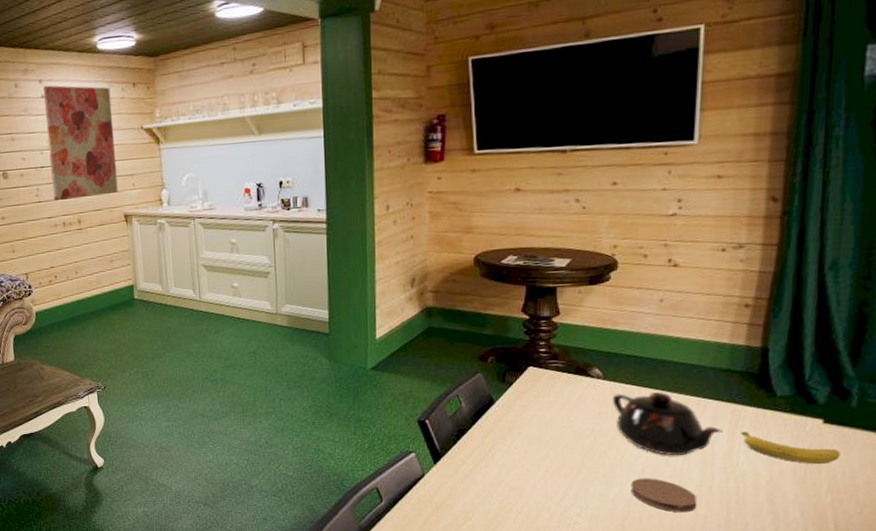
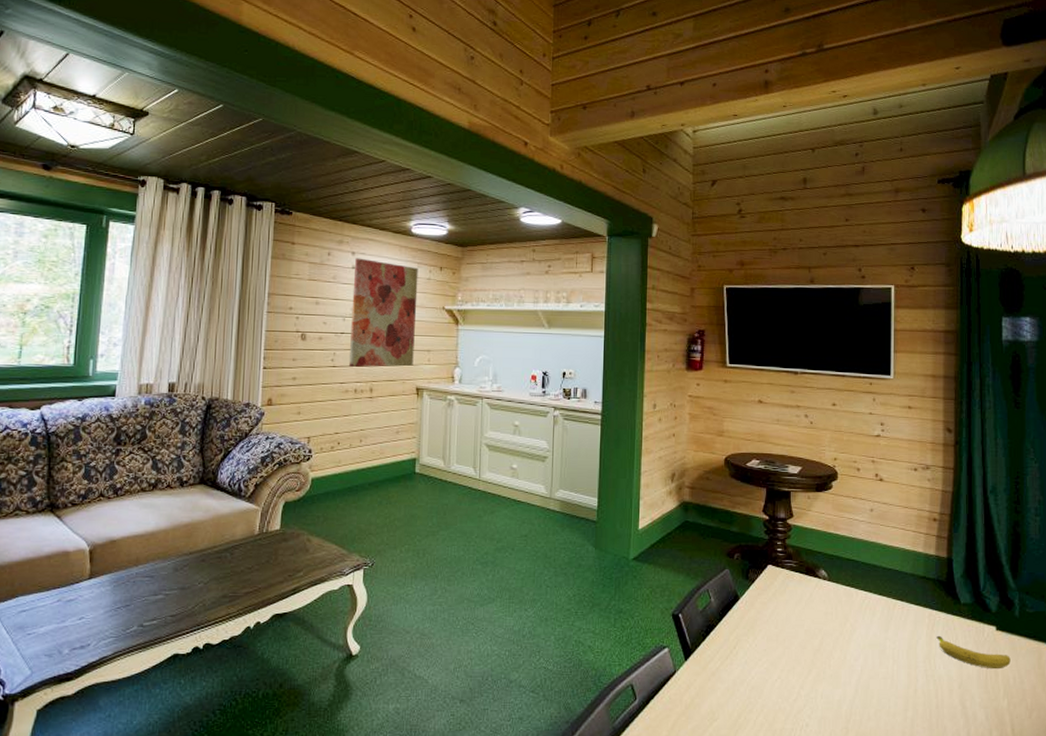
teapot: present [612,391,723,456] -> none [835,594,922,658]
coaster: present [630,478,698,513] -> none [852,679,906,715]

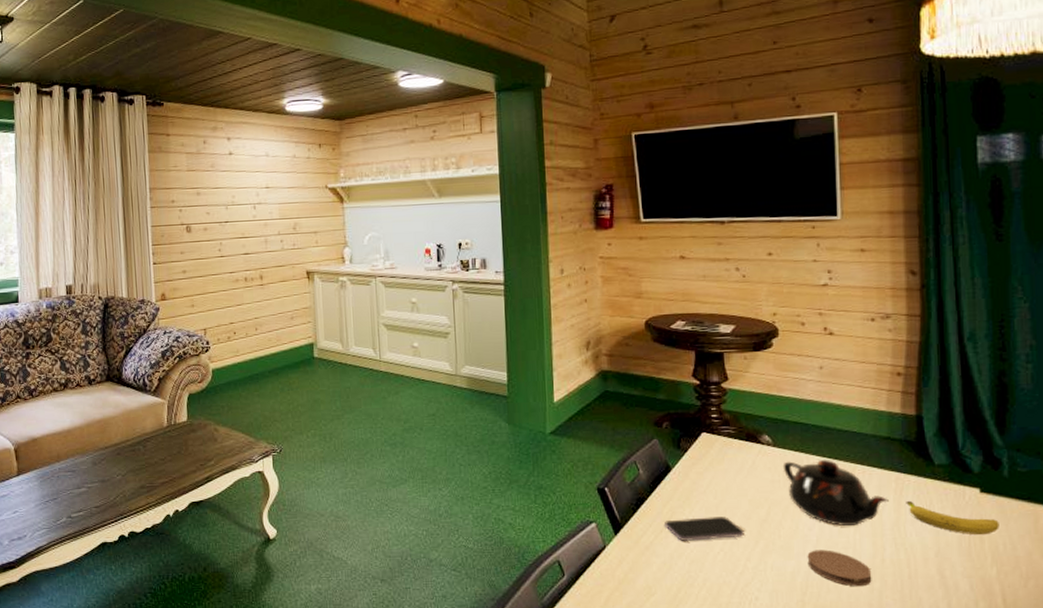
wall art: present [348,258,418,367] -> none [231,143,301,255]
smartphone: none [730,645,799,669] -> present [665,517,744,542]
teapot: none [835,594,922,658] -> present [783,459,889,527]
coaster: none [852,679,906,715] -> present [807,549,872,587]

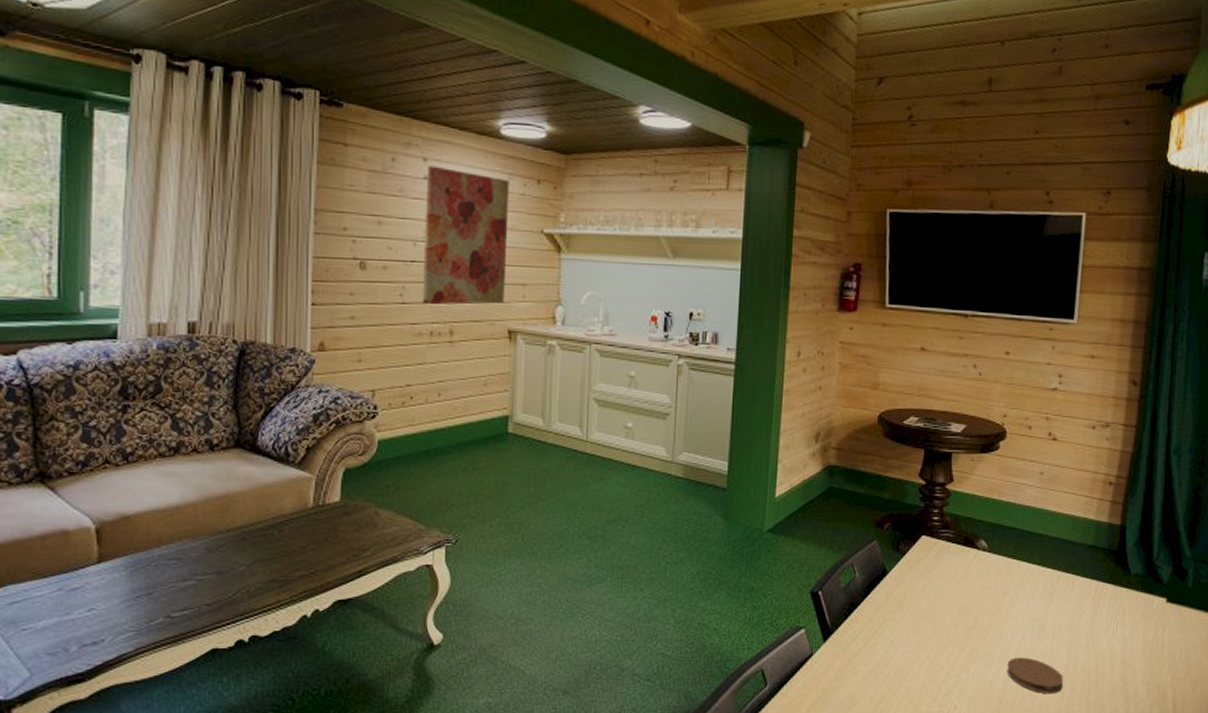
wall art: none [231,143,301,255] -> present [421,165,510,305]
smartphone: present [665,517,744,542] -> none [875,623,951,650]
teapot: present [783,459,889,527] -> none [994,566,1087,634]
fruit: present [906,500,999,536] -> none [1101,608,1179,644]

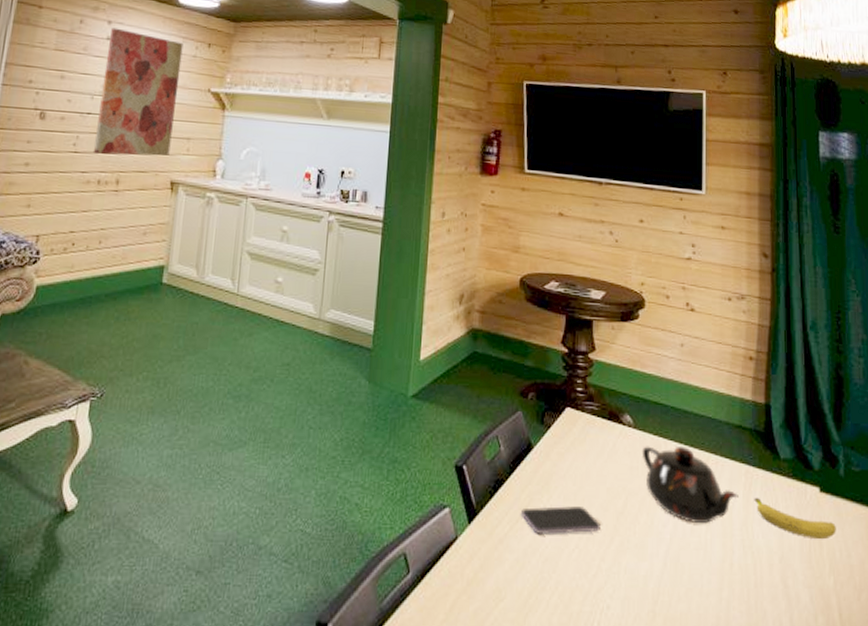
smartphone: none [875,623,951,650] -> present [521,506,600,536]
teapot: none [994,566,1087,634] -> present [642,445,739,524]
coaster: present [1007,657,1064,694] -> none [660,550,721,596]
fruit: none [1101,608,1179,644] -> present [754,497,836,540]

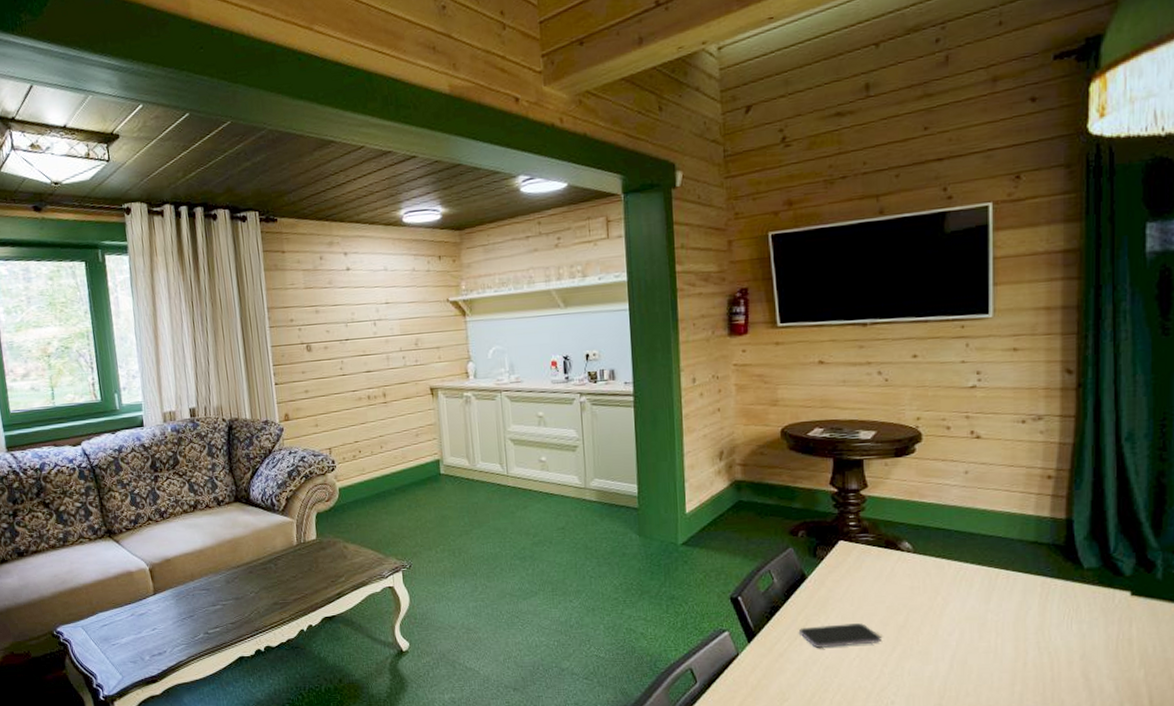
wall art: present [92,27,184,156] -> none [348,257,424,373]
teapot: present [642,445,739,524] -> none [923,564,1033,631]
fruit: present [754,497,836,540] -> none [1051,604,1150,638]

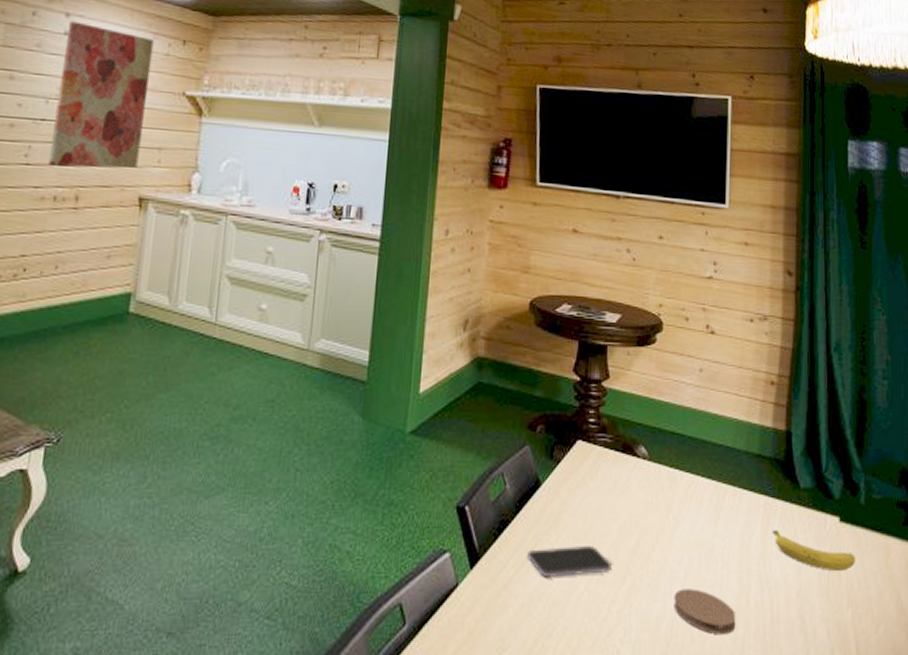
wall art: none [348,257,424,373] -> present [47,21,154,169]
coaster: none [946,654,1013,690] -> present [673,588,736,635]
fruit: none [1051,604,1150,638] -> present [772,529,855,572]

